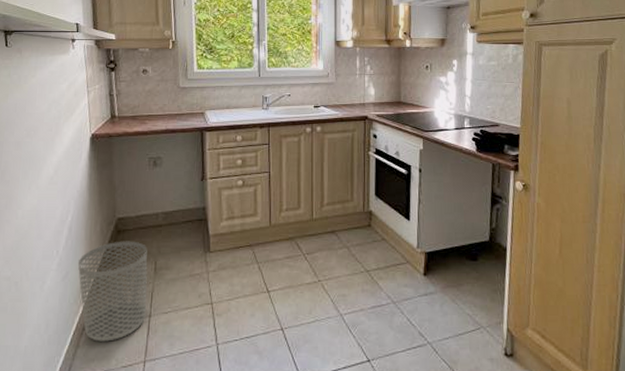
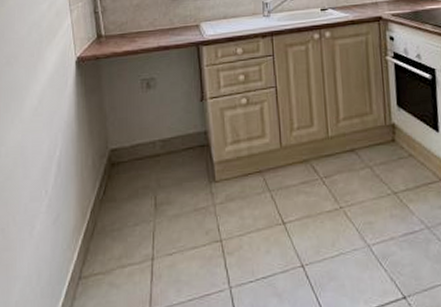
waste bin: present [77,241,148,342] -> none [69,174,149,292]

